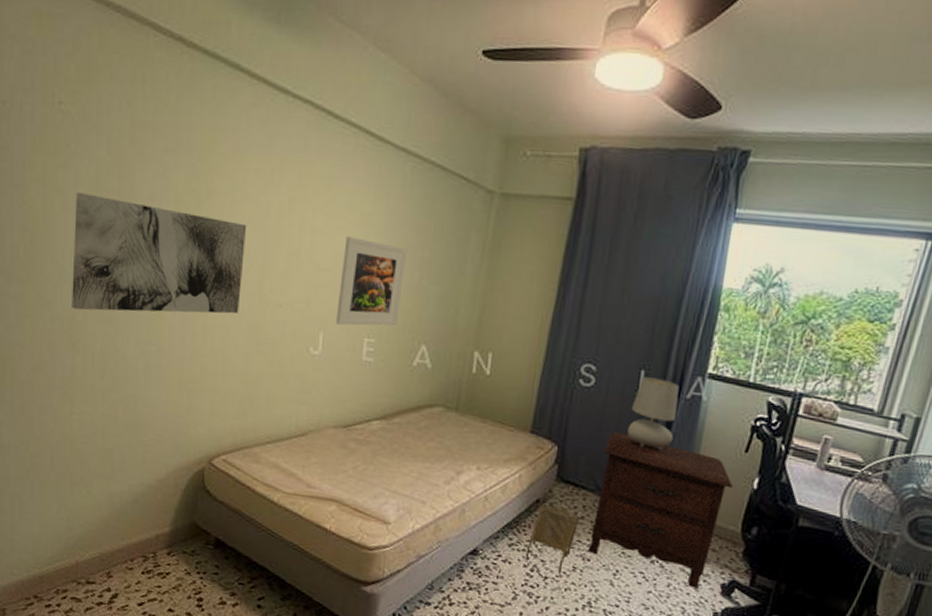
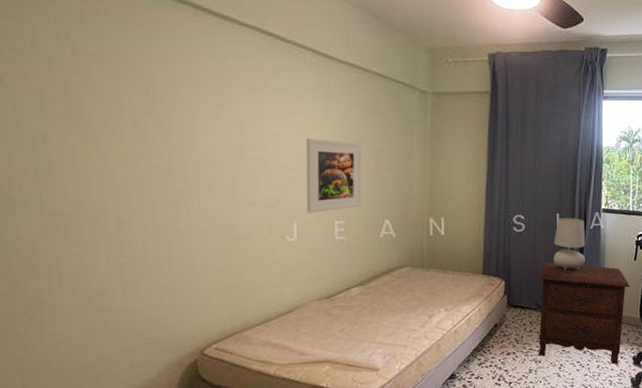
wall art: present [72,193,247,314] -> none [17,124,212,236]
bag: present [525,503,580,573] -> none [492,326,529,377]

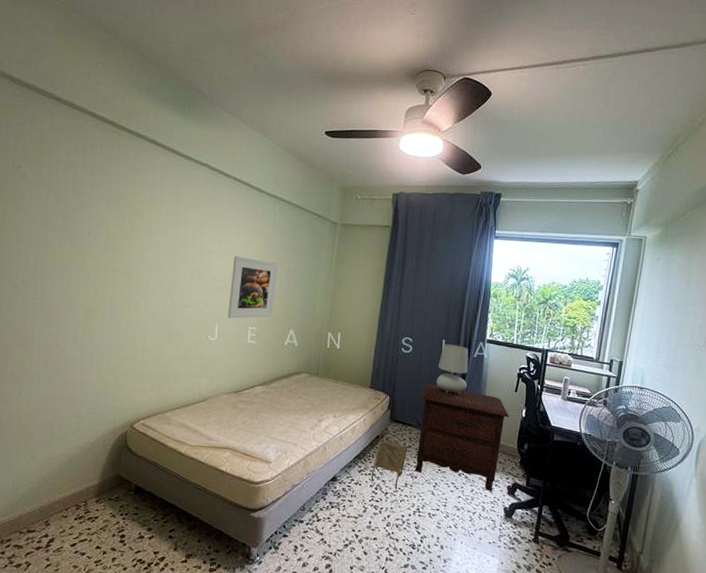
bag: none [492,326,529,377] -> present [371,438,408,489]

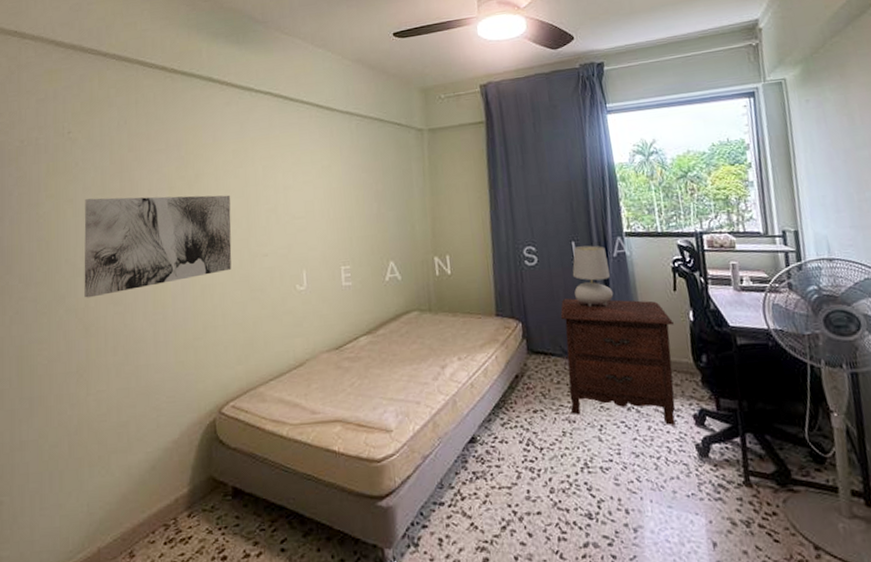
wall art: none [23,230,161,317] -> present [84,195,232,298]
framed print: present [227,256,279,319] -> none [313,186,366,260]
bag: present [371,438,408,489] -> none [518,377,557,441]

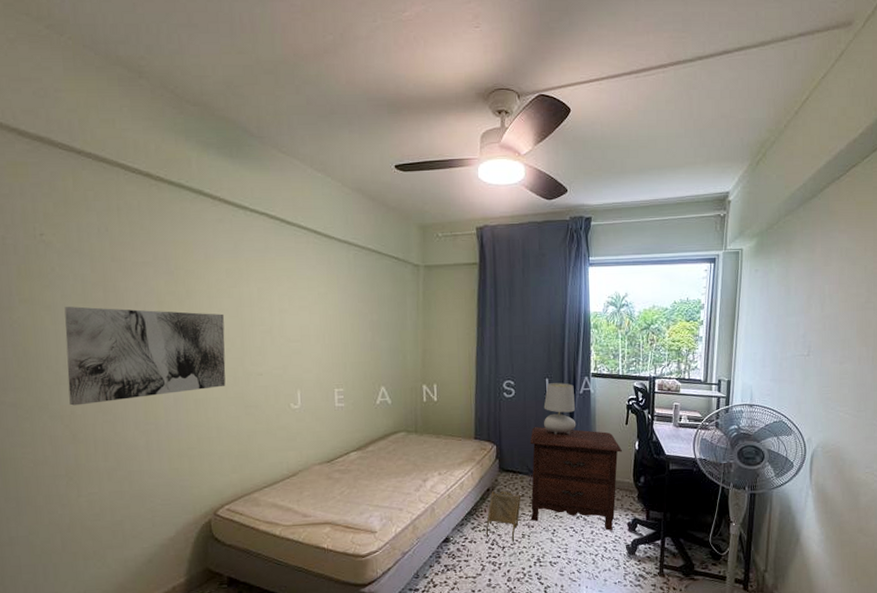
bag: none [518,377,557,441] -> present [485,490,521,542]

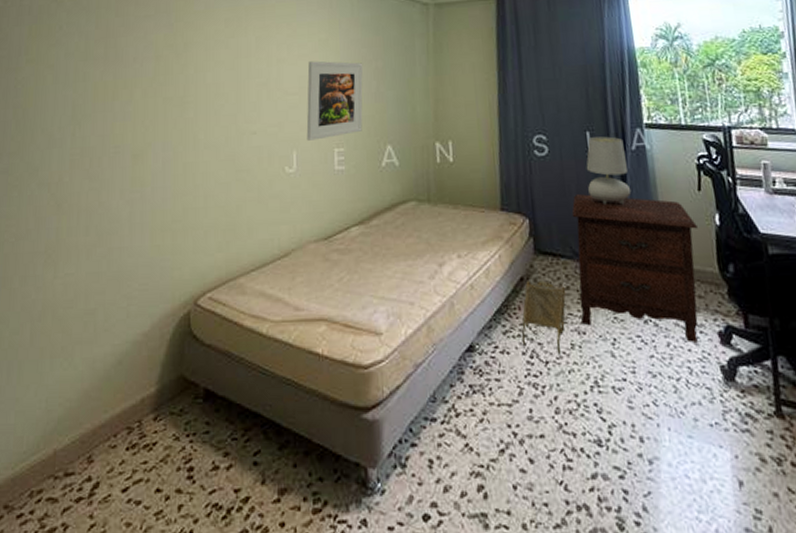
wall art: present [64,306,226,406] -> none [59,64,221,172]
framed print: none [308,312,360,382] -> present [306,61,363,141]

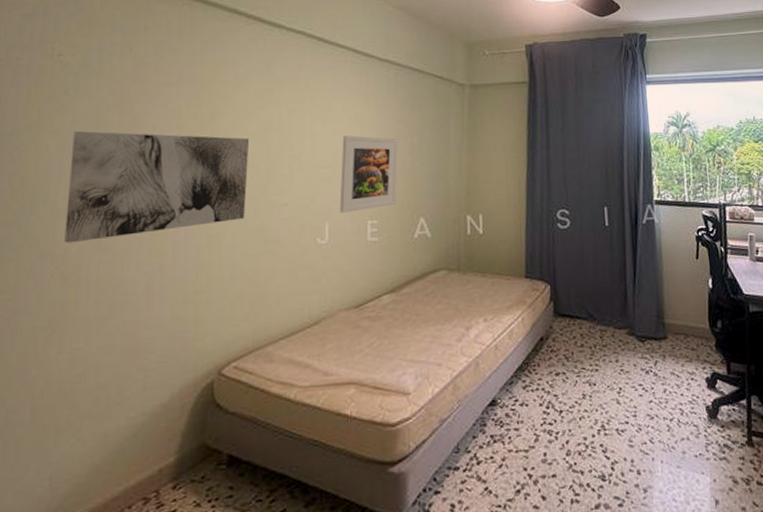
wall art: none [59,64,221,172] -> present [65,131,250,243]
bag: present [521,279,566,354] -> none [539,339,580,404]
nightstand: present [572,194,698,344] -> none [588,262,694,389]
table lamp: present [586,136,632,205] -> none [603,211,641,272]

